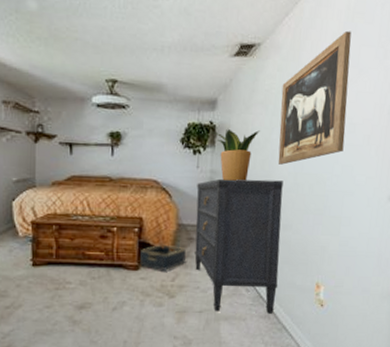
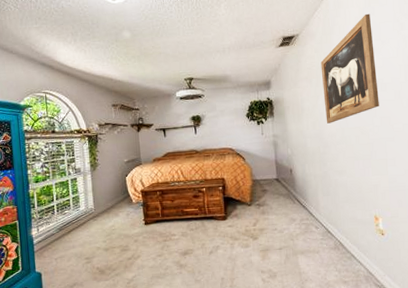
basket: present [140,244,186,270] -> none [226,197,262,218]
dresser: present [194,178,283,315] -> none [263,136,342,248]
potted plant: present [214,128,260,181] -> none [271,99,308,141]

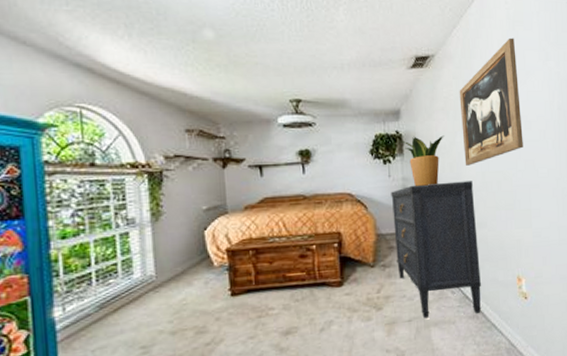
dresser: none [263,136,342,248] -> present [391,181,482,319]
potted plant: none [271,99,308,141] -> present [401,135,444,186]

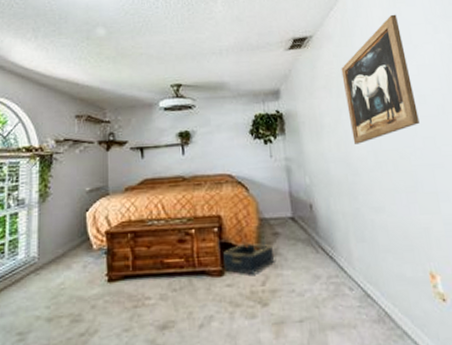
basket: none [343,256,388,283] -> present [223,243,274,274]
dresser: present [391,181,482,319] -> none [273,160,389,320]
potted plant: present [401,135,444,186] -> none [282,113,328,167]

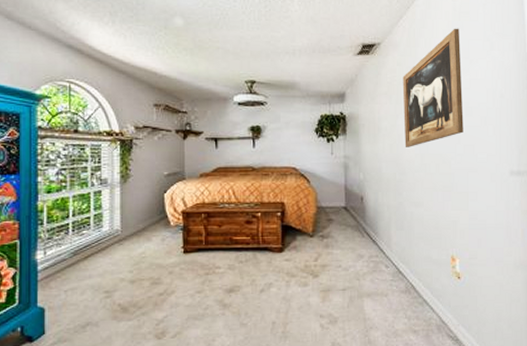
basket: present [223,243,274,274] -> none [284,226,326,251]

